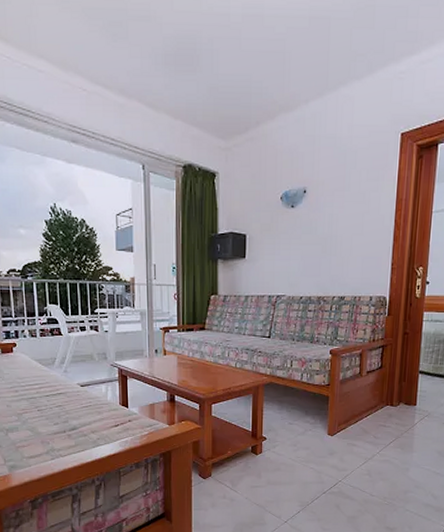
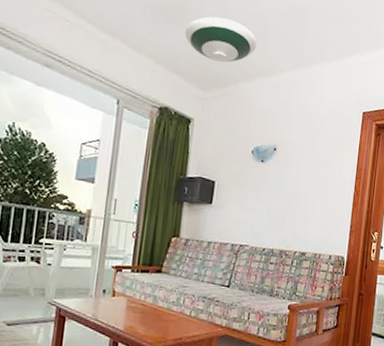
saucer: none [199,52,275,104] -> present [185,16,257,63]

